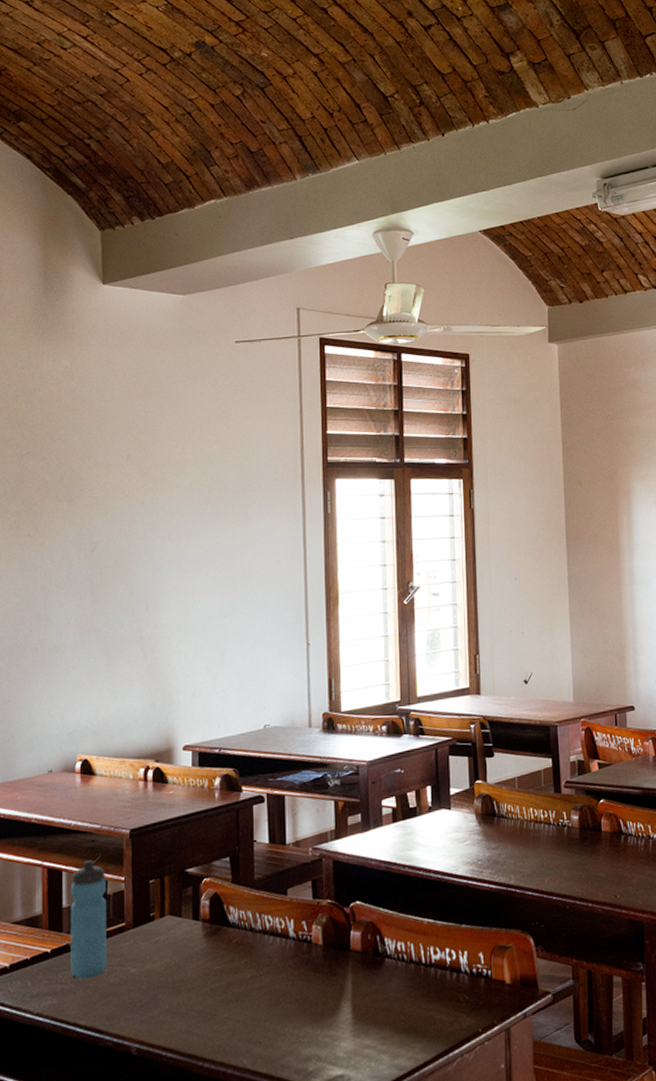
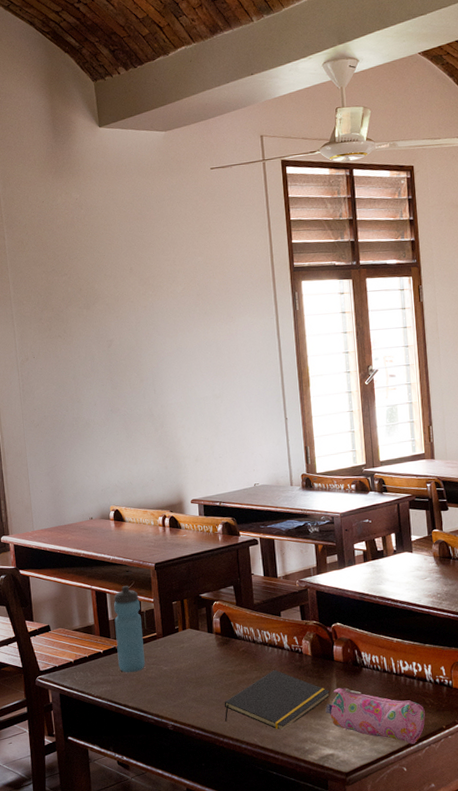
notepad: none [206,966,343,1047] -> present [224,670,330,730]
pencil case: none [336,985,458,1056] -> present [325,688,425,744]

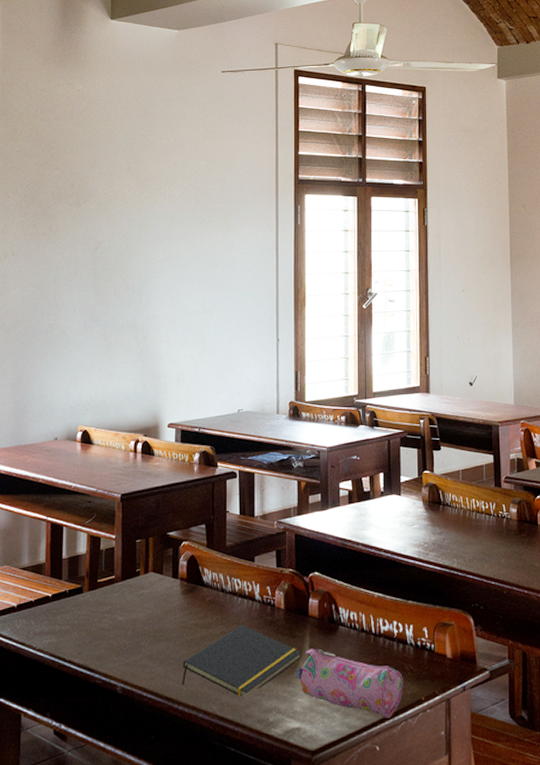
water bottle: present [113,586,145,672] -> none [68,519,100,622]

